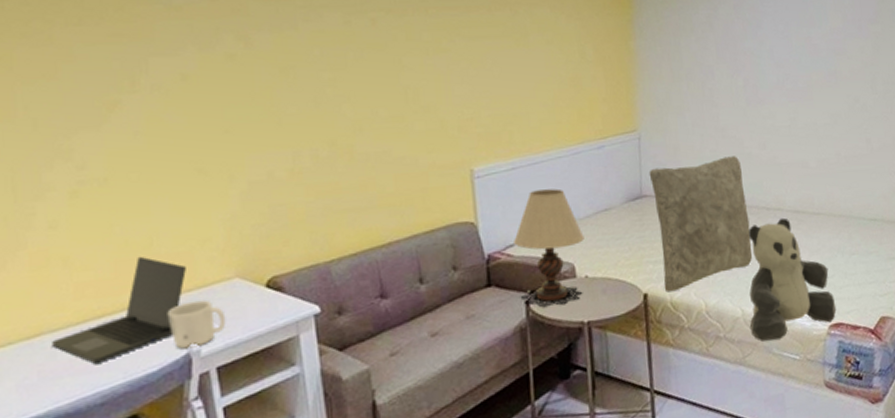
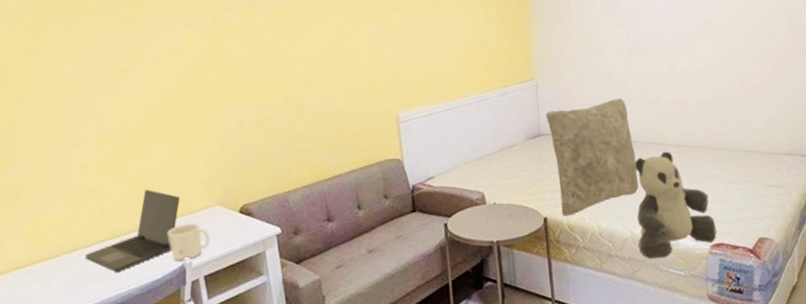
table lamp: present [514,188,584,308] -> none [433,130,492,230]

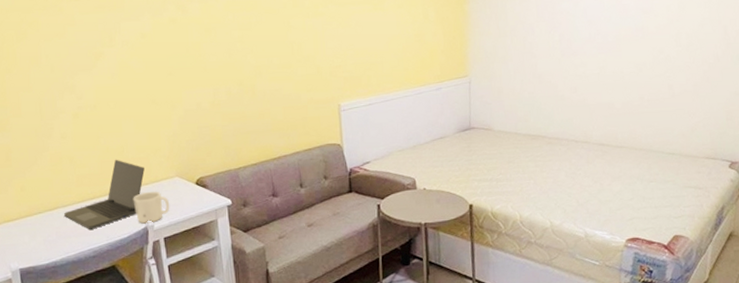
pillow: present [545,98,639,217] -> none [476,97,562,205]
teddy bear: present [634,151,718,260] -> none [556,149,634,249]

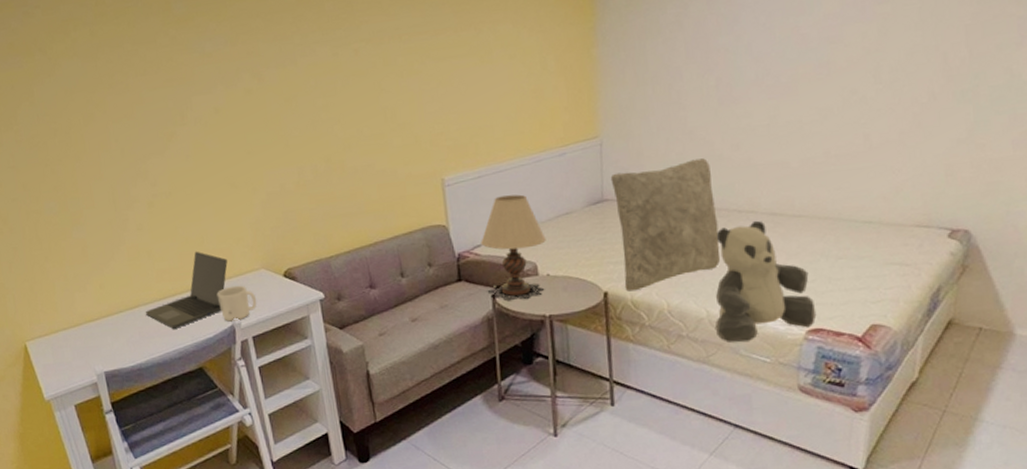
table lamp: none [369,120,424,211] -> present [481,194,546,302]
pillow: none [476,97,562,205] -> present [610,158,721,292]
teddy bear: none [556,149,634,249] -> present [714,220,817,344]

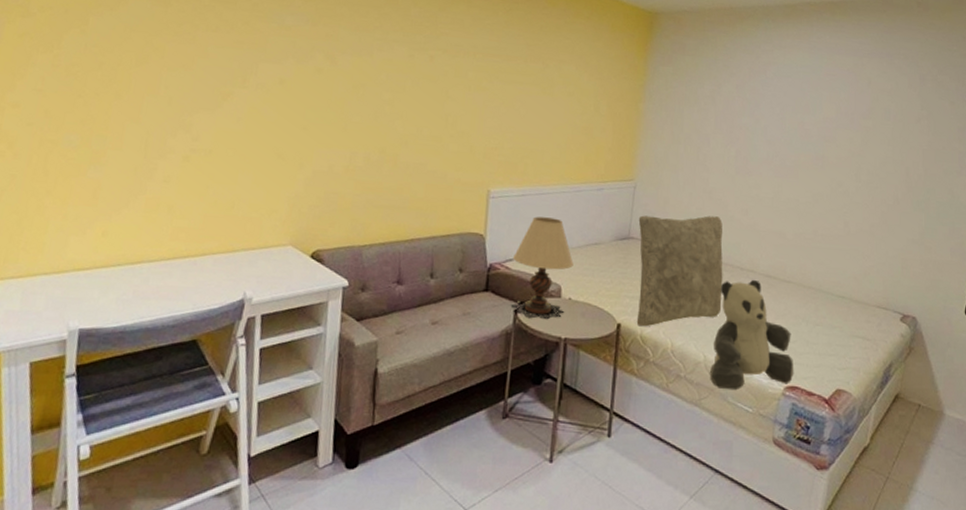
laptop: present [145,251,228,329] -> none [147,215,254,293]
mug: present [217,285,257,322] -> none [233,257,276,296]

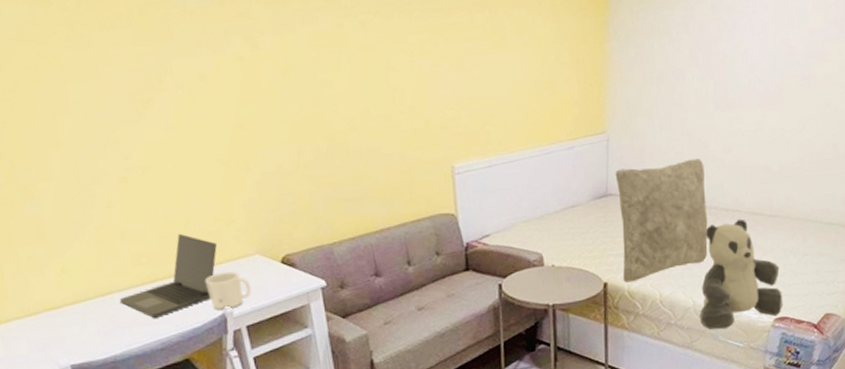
laptop: none [147,215,254,293] -> present [119,233,217,318]
mug: none [233,257,276,296] -> present [205,271,252,310]
table lamp: present [510,216,574,320] -> none [489,185,552,291]

